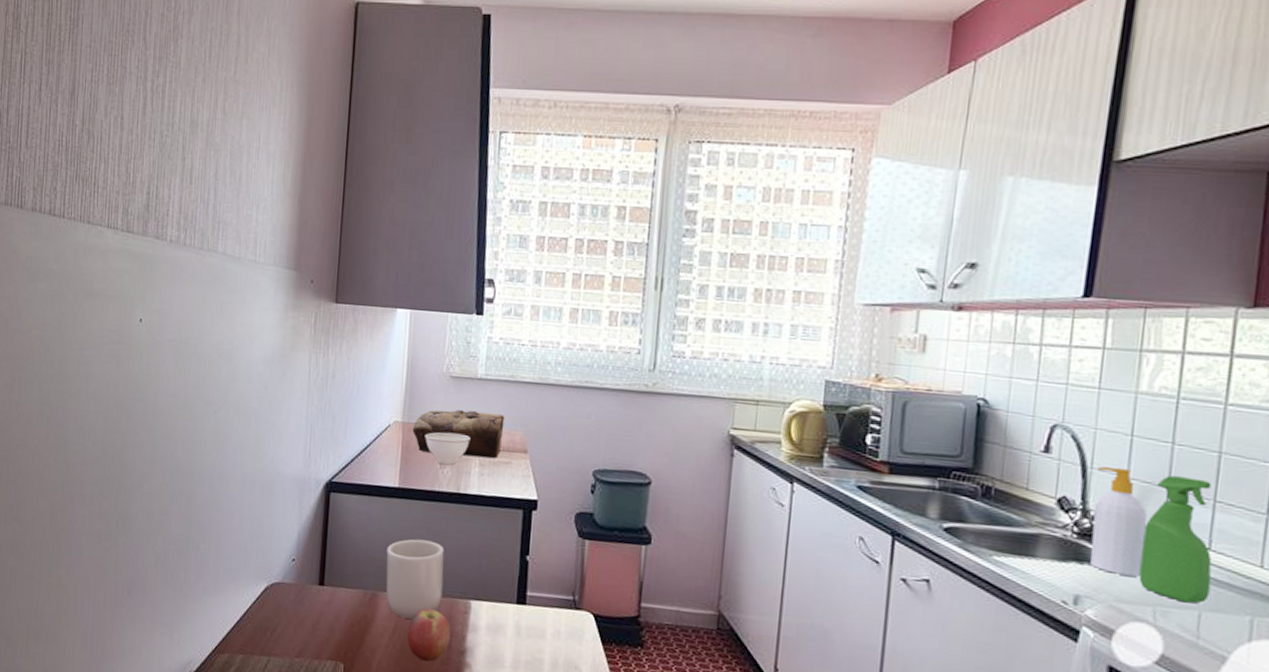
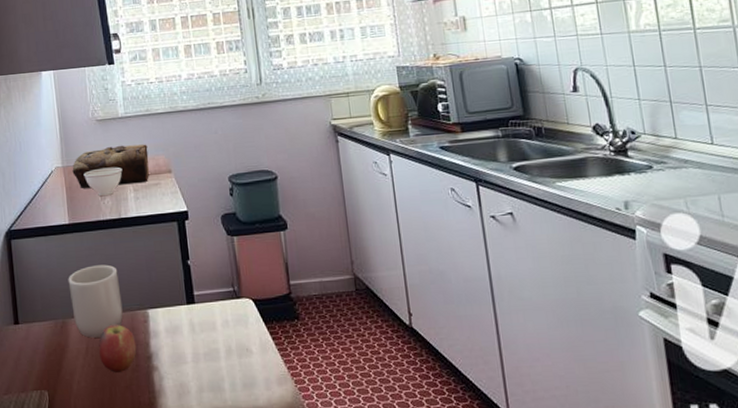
soap bottle: present [1090,467,1147,577] -> none [616,92,669,178]
spray bottle: present [1139,475,1212,604] -> none [661,90,723,190]

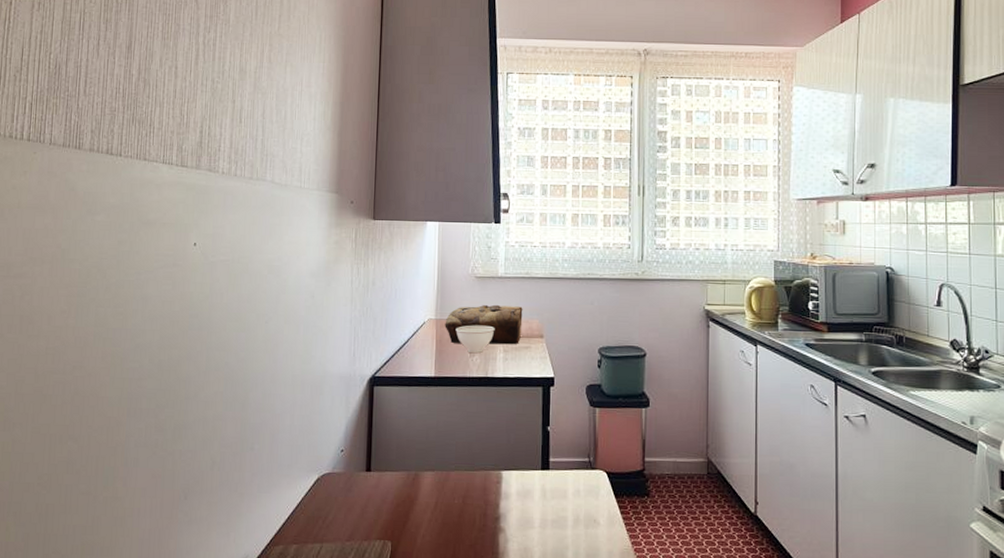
mug: present [68,264,124,338] -> none [426,421,478,494]
fruit: present [98,325,137,372] -> none [448,482,486,530]

